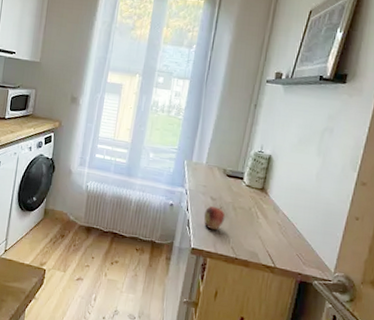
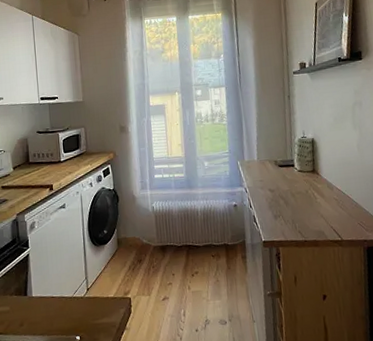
fruit: present [204,206,226,231] -> none [266,196,287,220]

